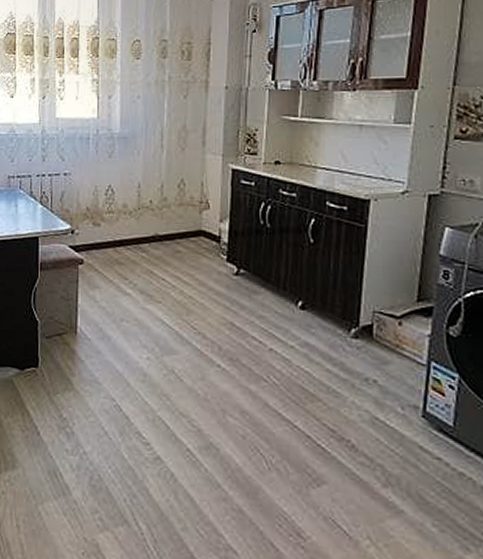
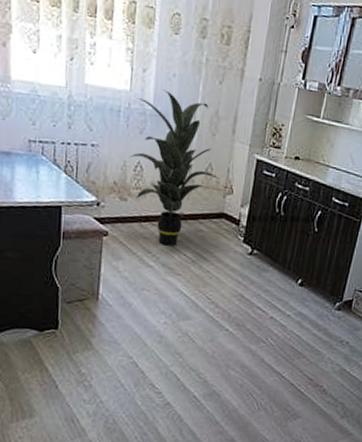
indoor plant: none [99,112,195,271] -> present [128,90,221,246]

